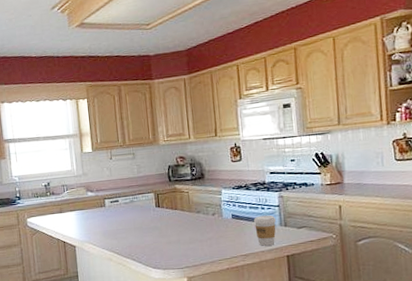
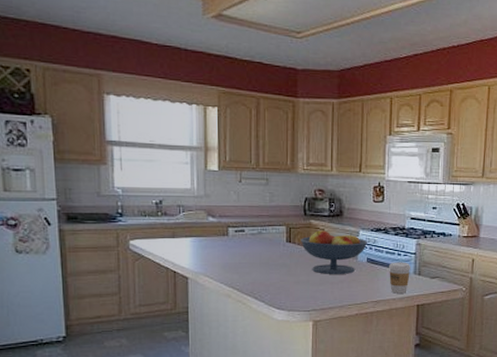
fruit bowl: none [168,193,230,233] -> present [301,230,367,274]

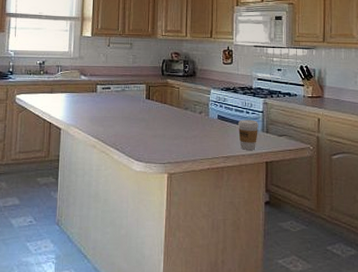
fruit bowl: present [301,230,367,274] -> none [158,89,218,130]

